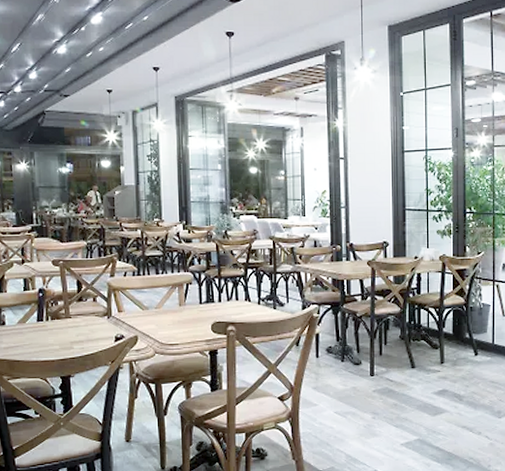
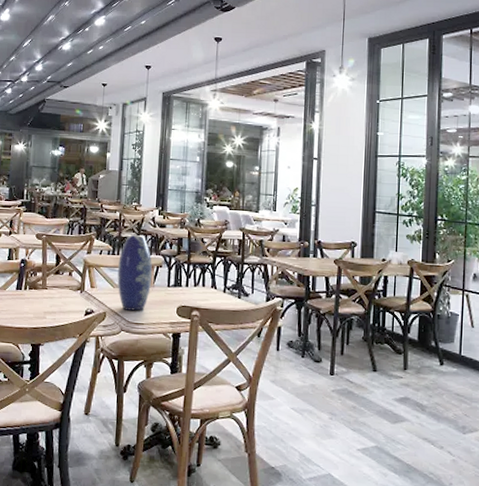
vase: none [145,252,182,332] -> present [117,234,152,311]

